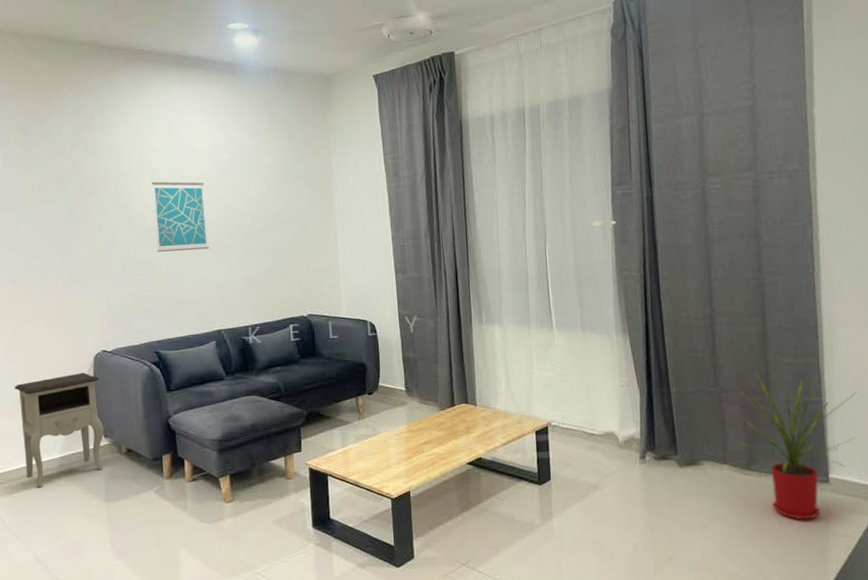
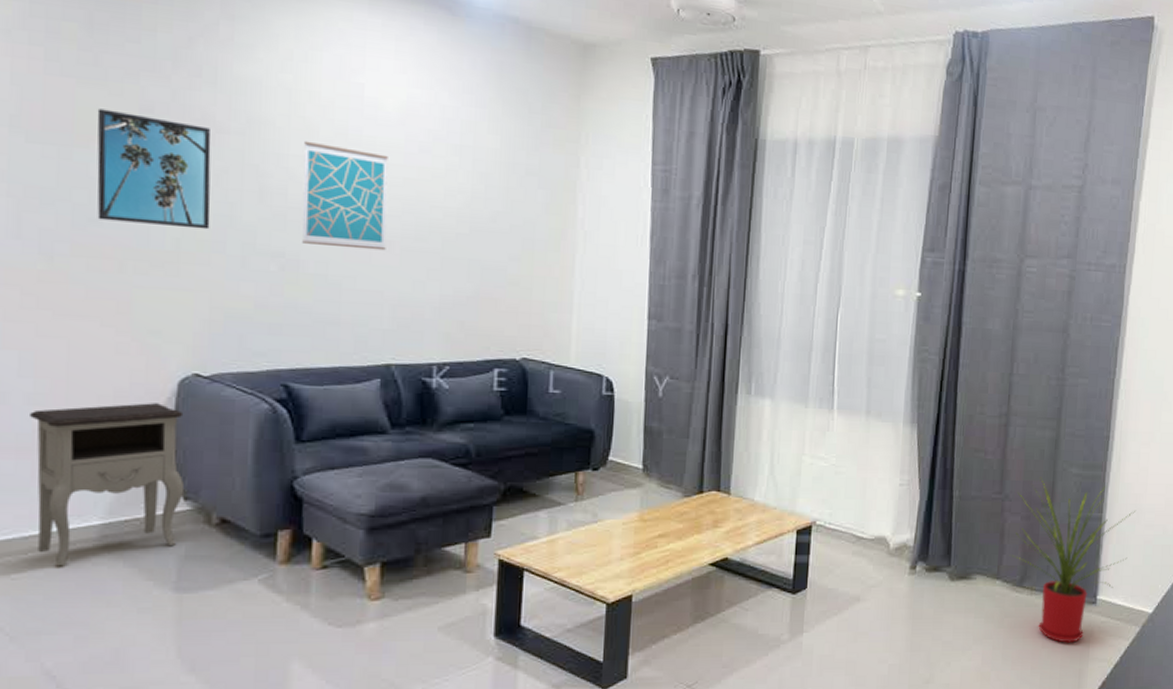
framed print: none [33,183,102,255] -> present [97,109,212,230]

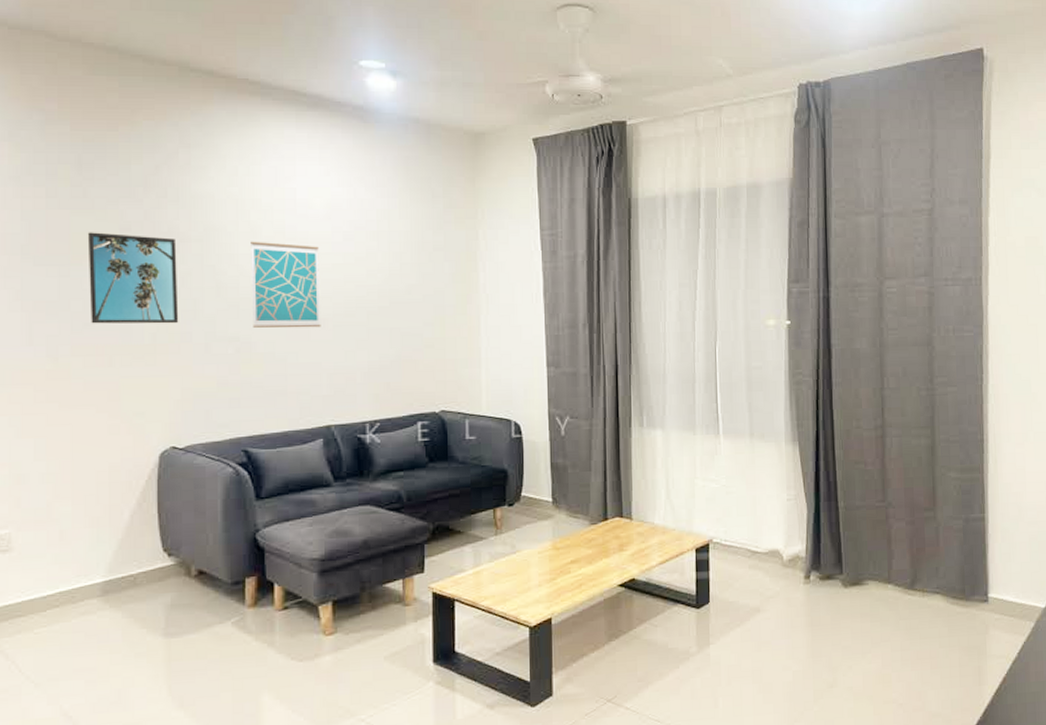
nightstand: present [28,403,184,567] -> none [43,474,167,621]
house plant: present [1009,477,1137,643] -> none [898,483,1018,642]

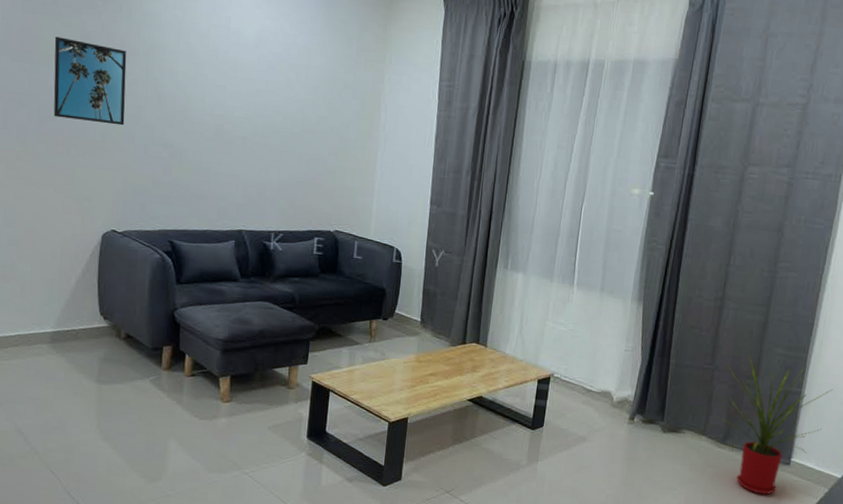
wall art: present [251,241,321,328] -> none [185,60,246,145]
house plant: none [898,483,1018,642] -> present [715,354,834,495]

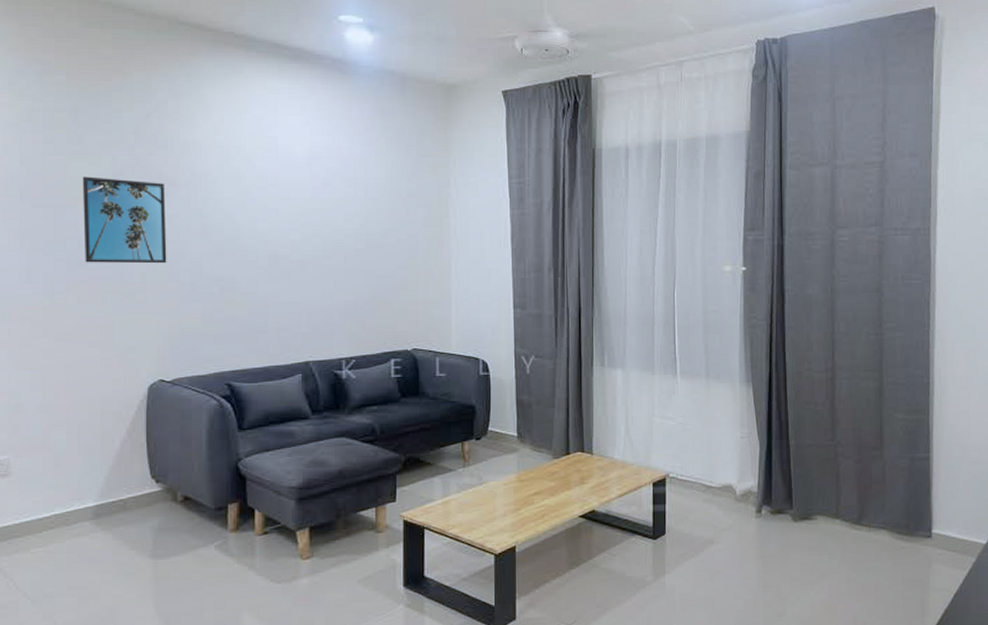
house plant: present [715,354,834,495] -> none [846,423,962,575]

